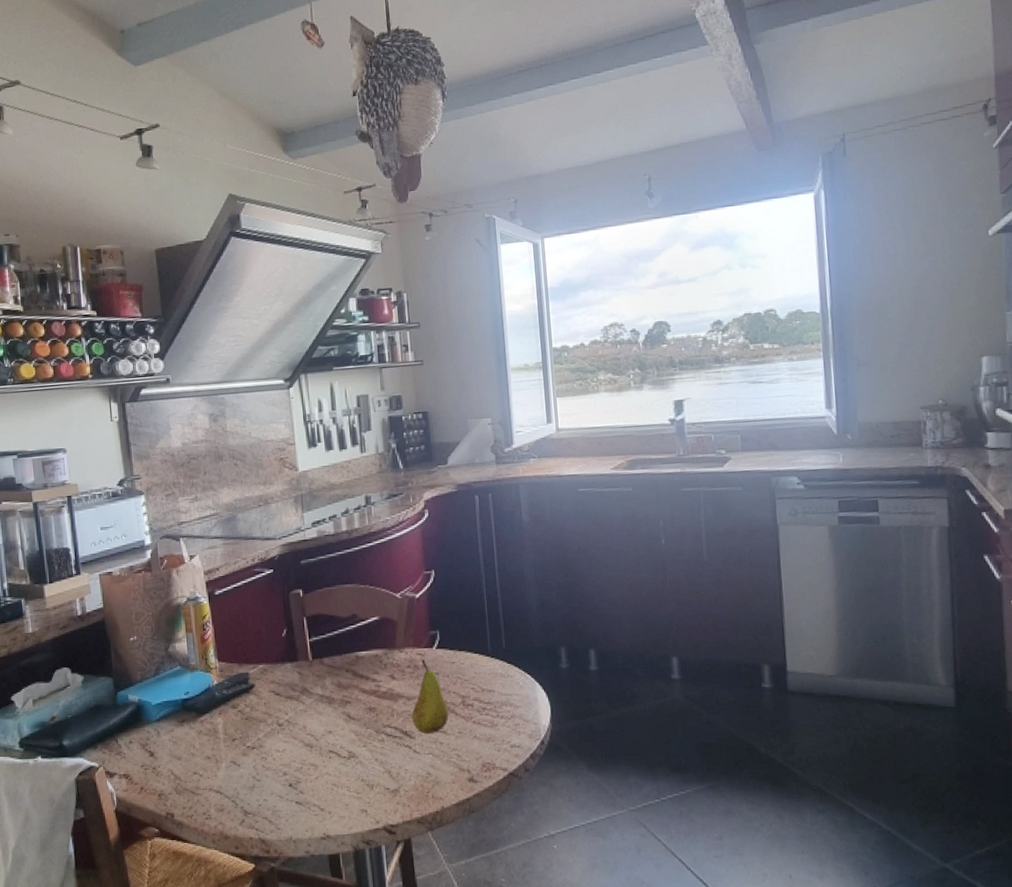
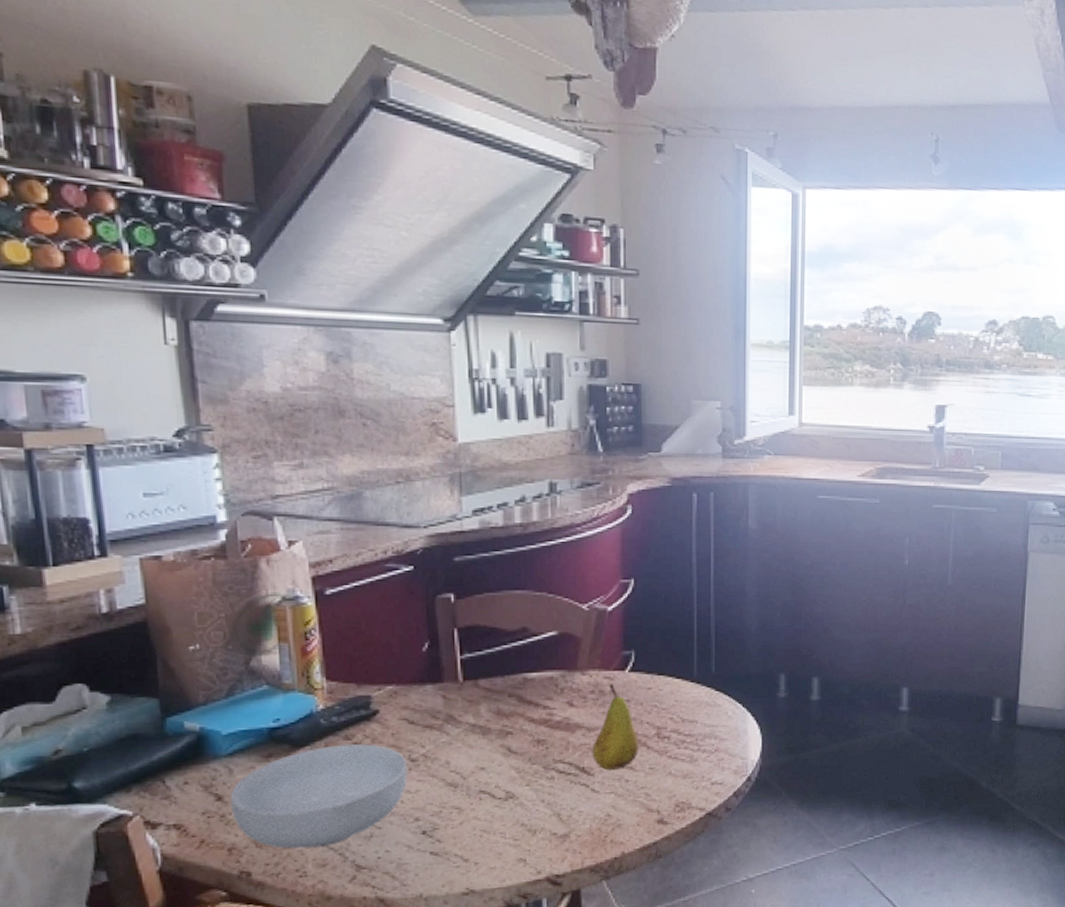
cereal bowl: none [159,712,277,796] -> present [230,744,408,849]

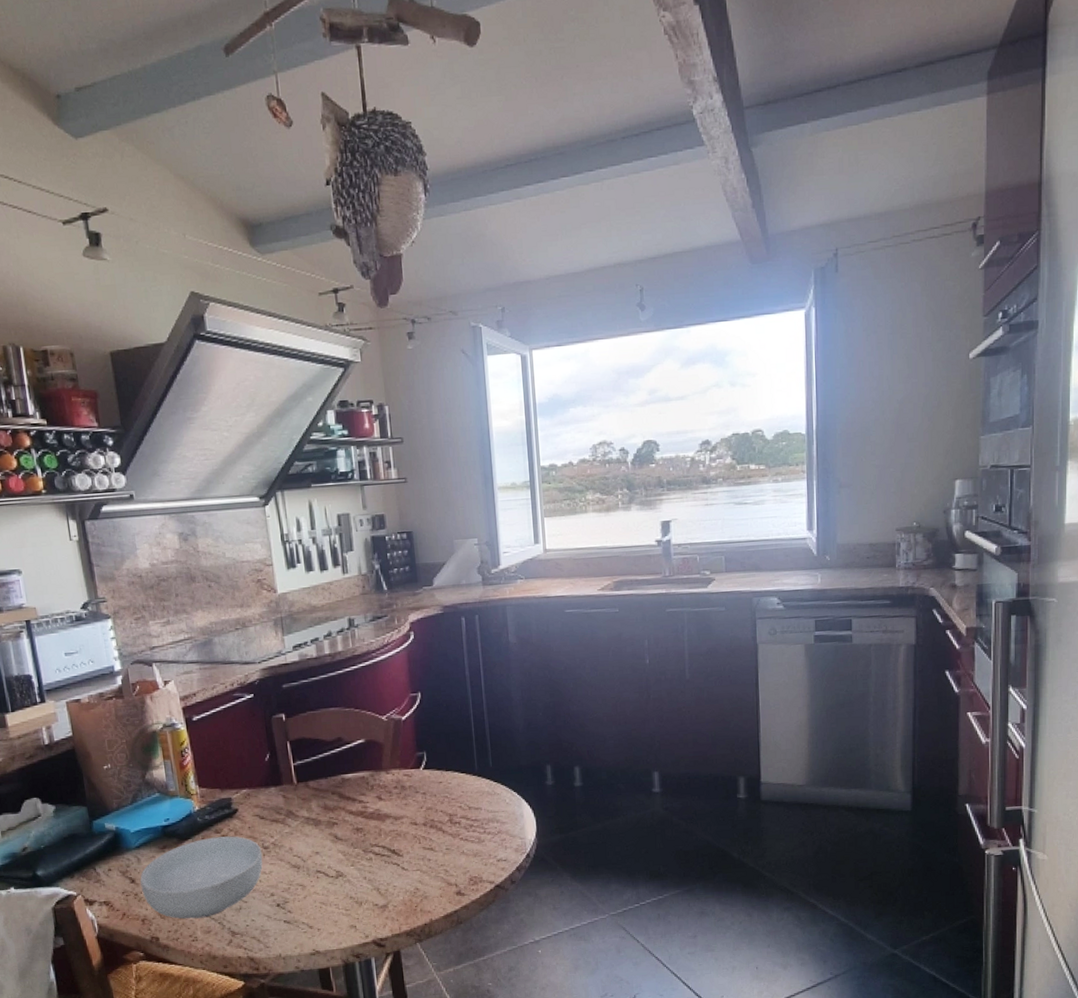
fruit: present [592,683,639,771] -> none [399,780,436,852]

